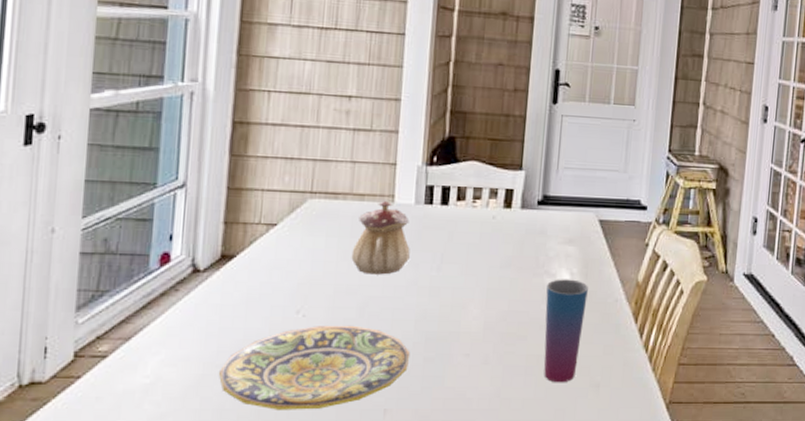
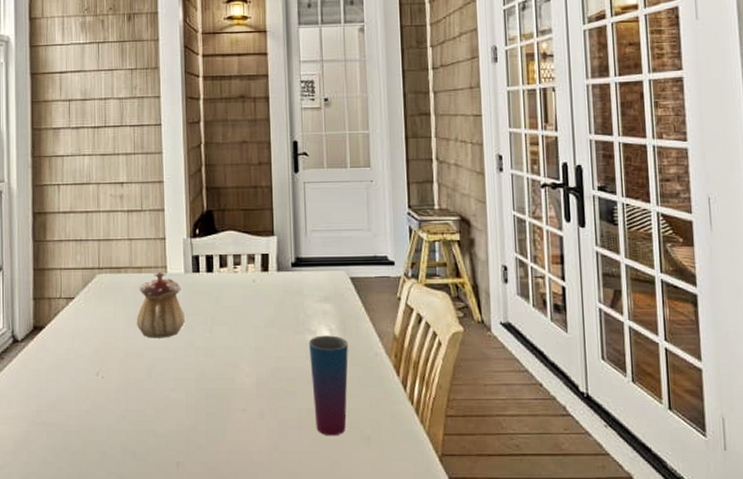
plate: present [218,325,411,410] -> none [39,385,194,463]

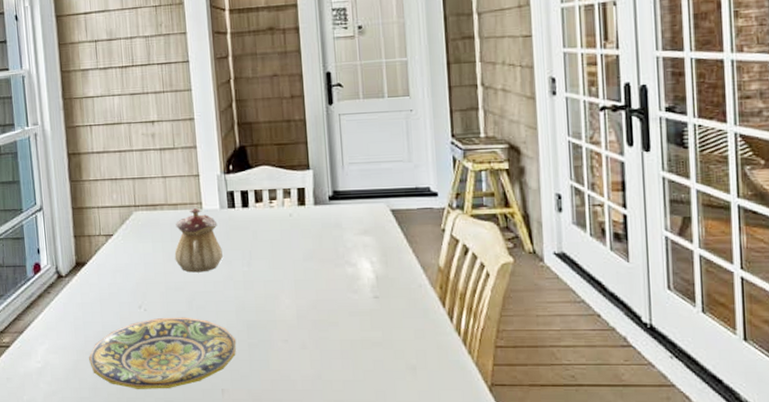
plate: none [39,385,194,463] -> present [88,317,237,389]
cup: present [309,335,348,436] -> none [350,268,391,366]

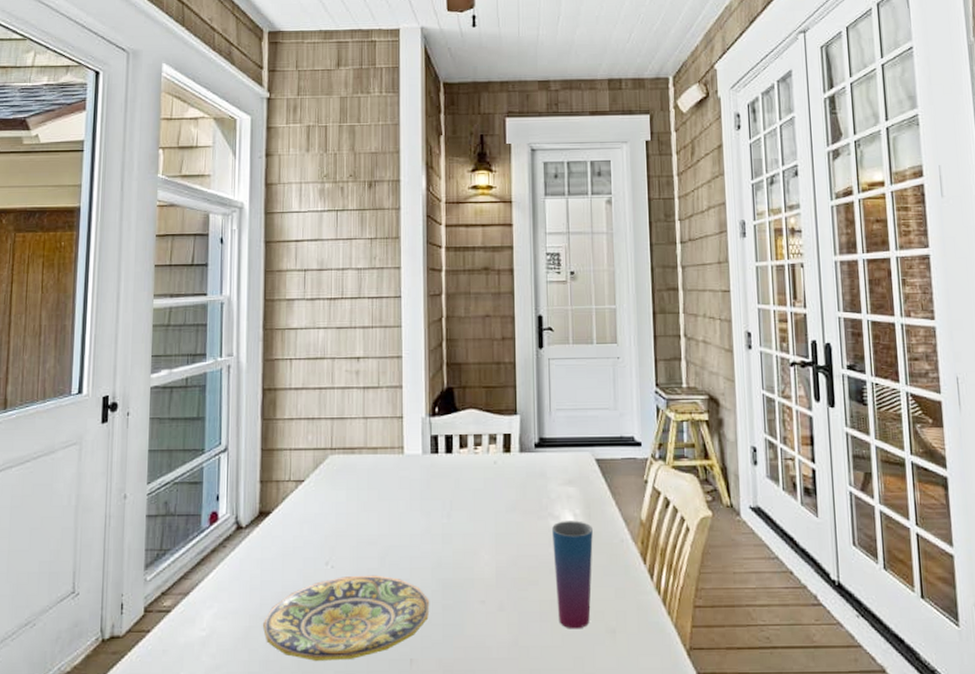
teapot: present [174,208,223,273] -> none [370,453,421,524]
cup: none [350,268,391,366] -> present [552,521,593,629]

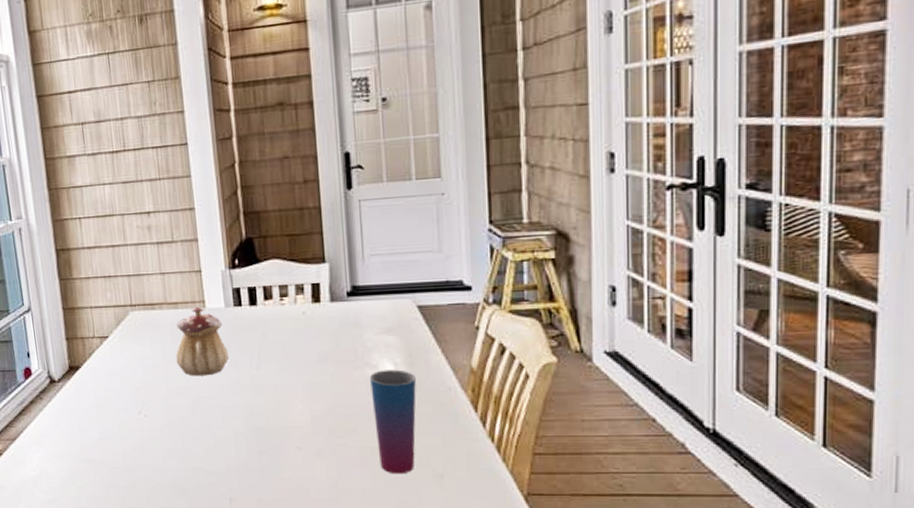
plate: present [262,575,430,661] -> none [86,423,245,498]
teapot: none [370,453,421,524] -> present [175,307,229,376]

